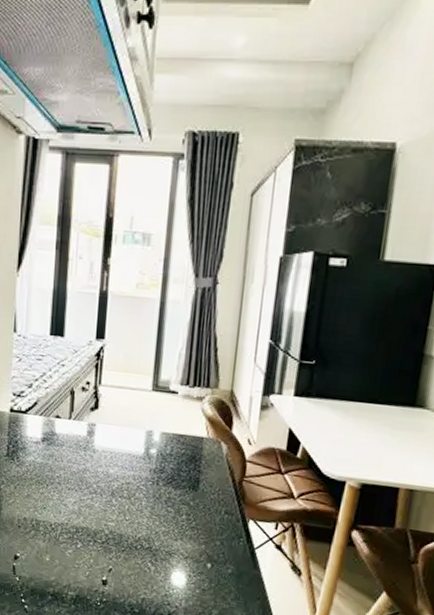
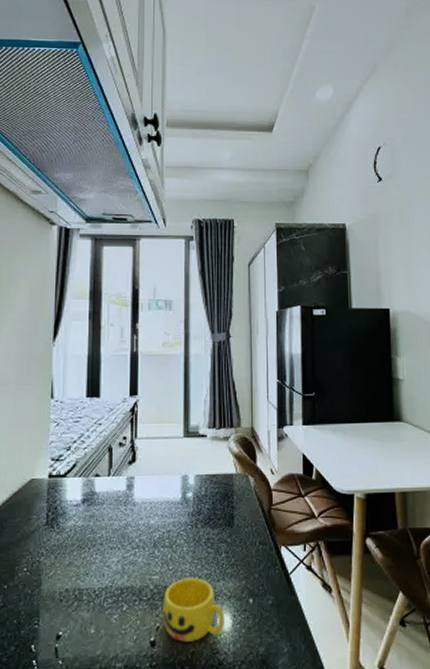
cup: none [115,530,180,590] -> present [162,578,226,642]

